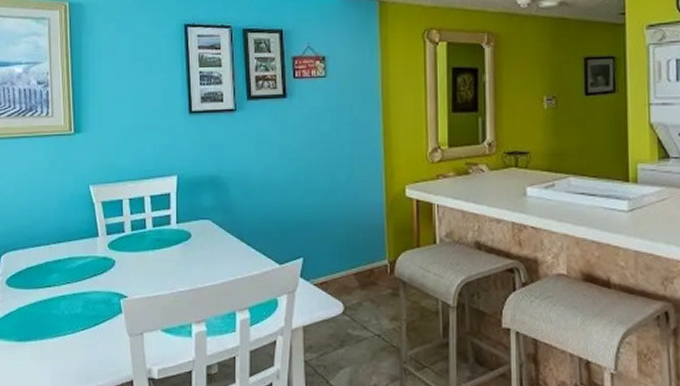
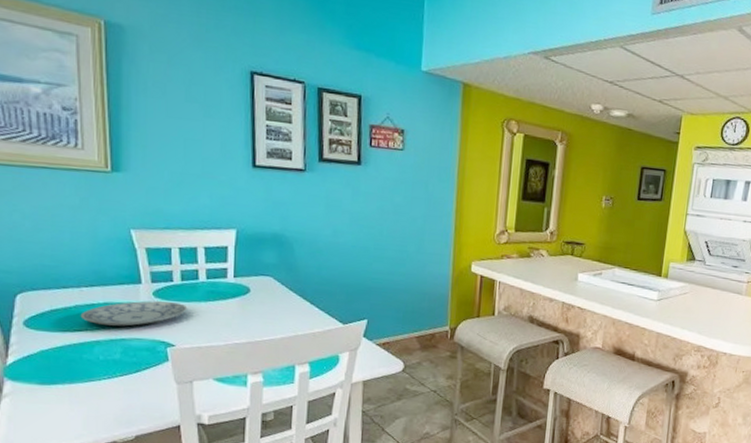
plate: none [49,253,138,280] -> present [80,300,188,326]

